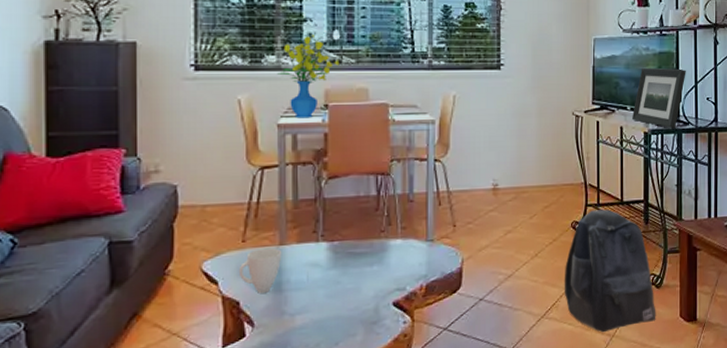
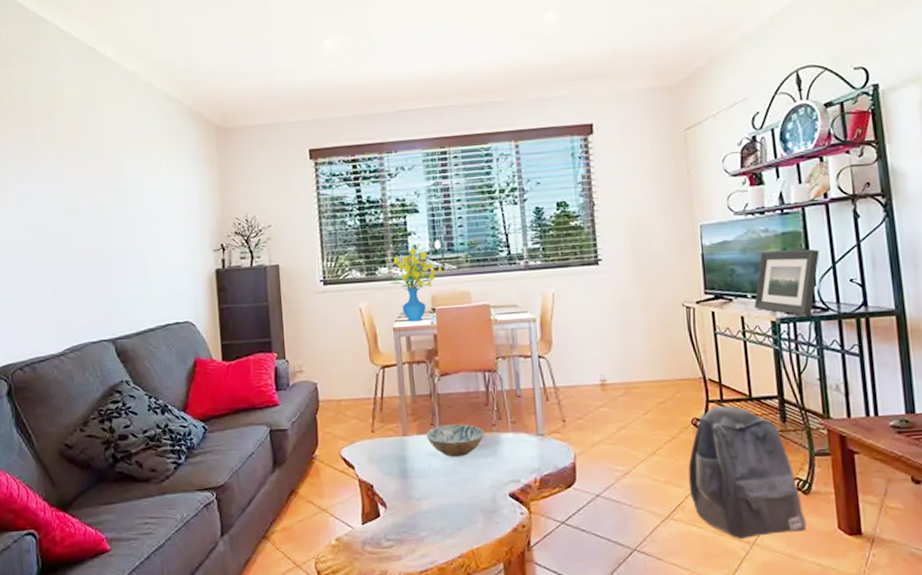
mug: present [238,248,282,293] -> none [370,438,406,478]
bowl: none [307,230,372,267] -> present [426,424,485,458]

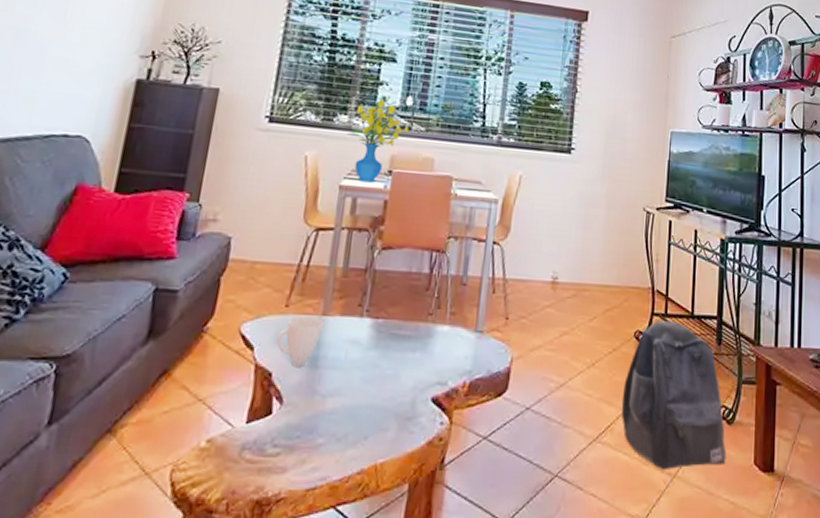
mug: none [370,438,406,478] -> present [276,316,324,367]
bowl: present [426,424,485,458] -> none [350,307,419,348]
picture frame: present [753,249,820,317] -> none [707,168,769,239]

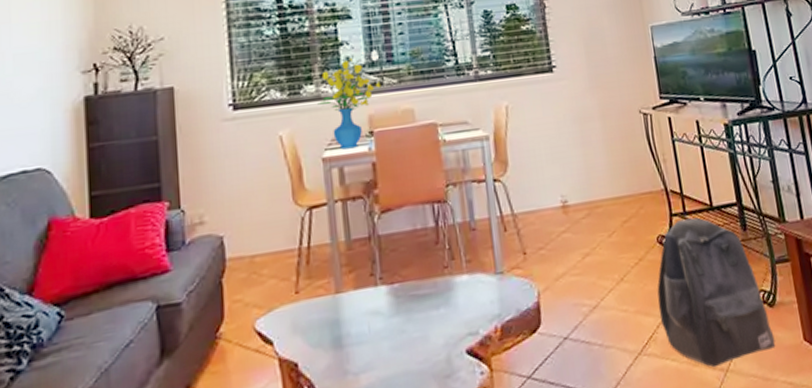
mug: present [276,316,324,367] -> none [294,297,340,352]

